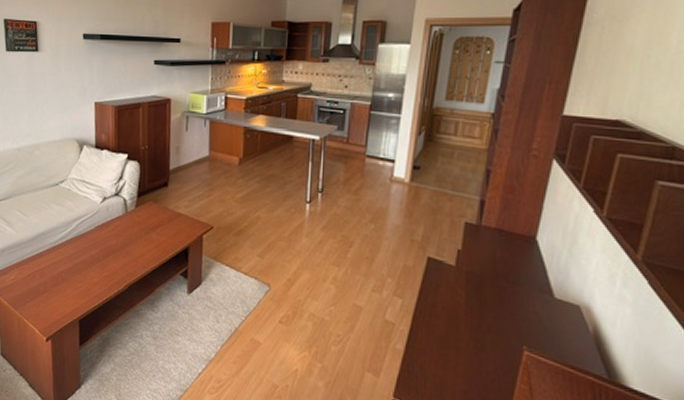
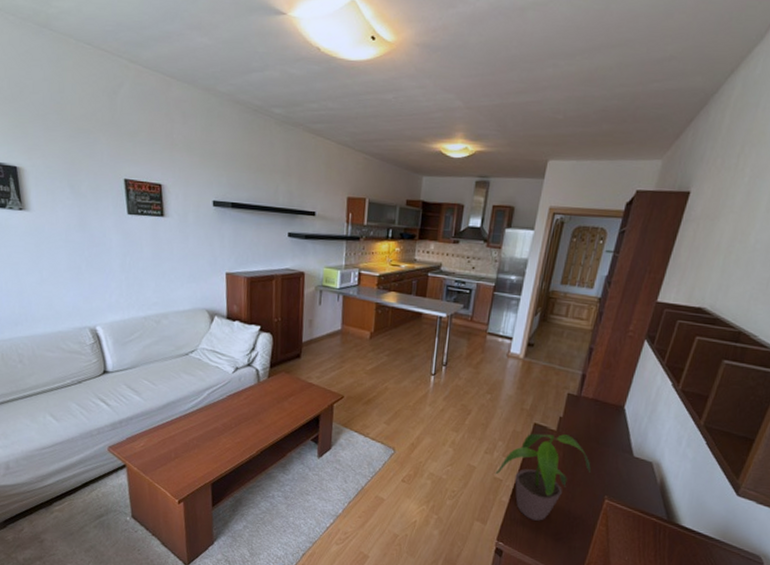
potted plant: none [386,268,502,375] -> present [495,433,591,521]

